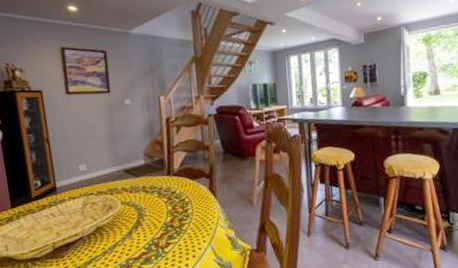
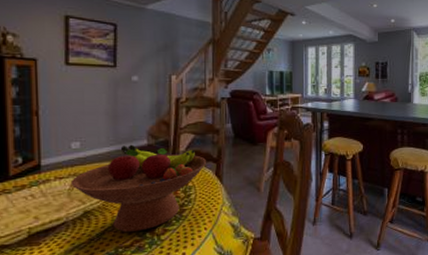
fruit bowl: none [82,164,200,247] -> present [70,144,207,233]

